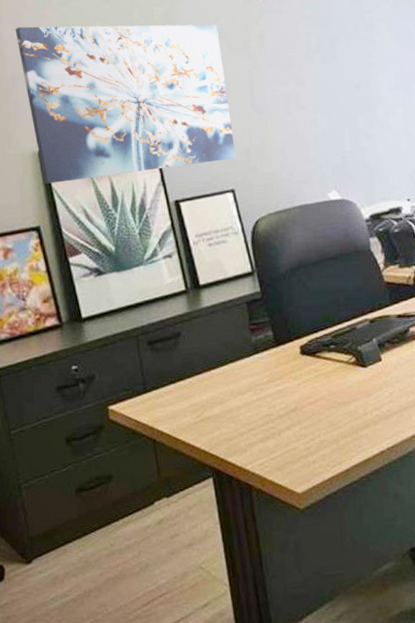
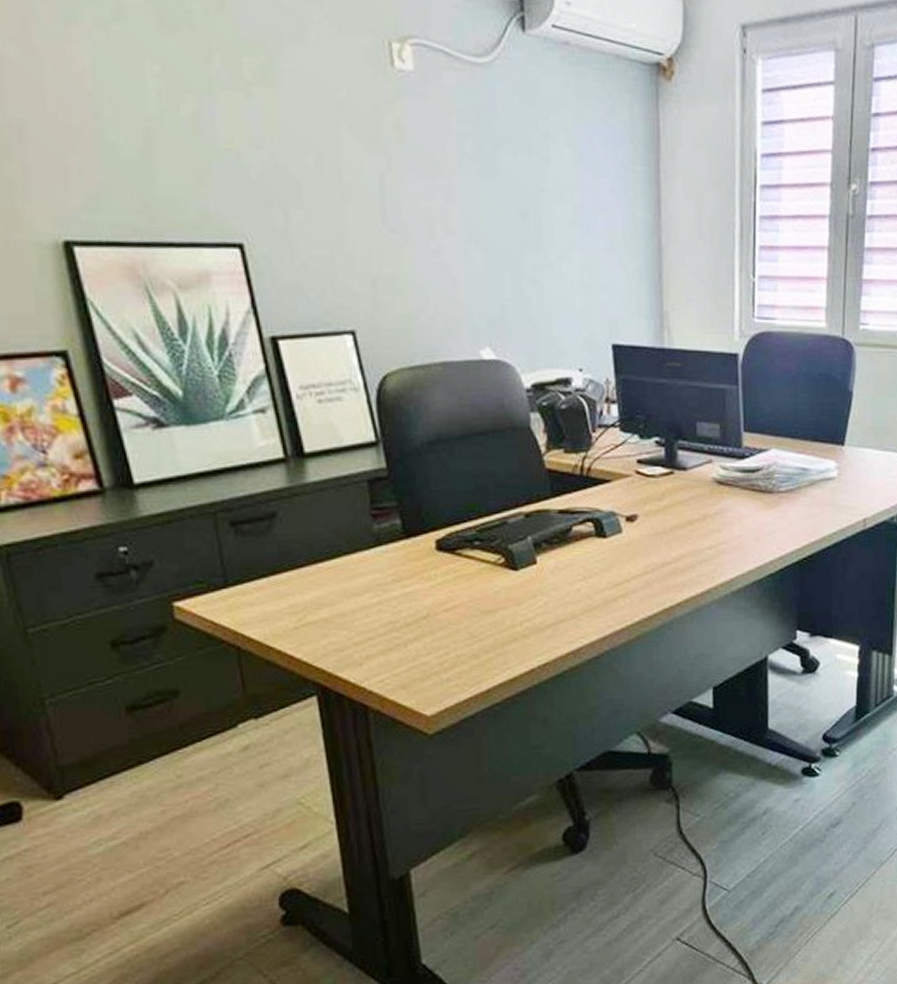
wall art: present [15,24,237,184] -> none [20,47,359,292]

